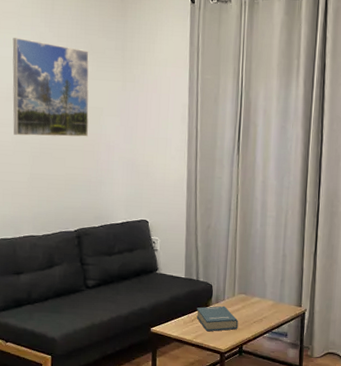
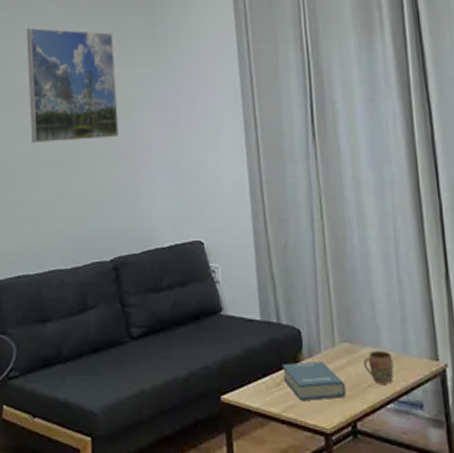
mug: none [252,299,272,321] -> present [363,350,394,384]

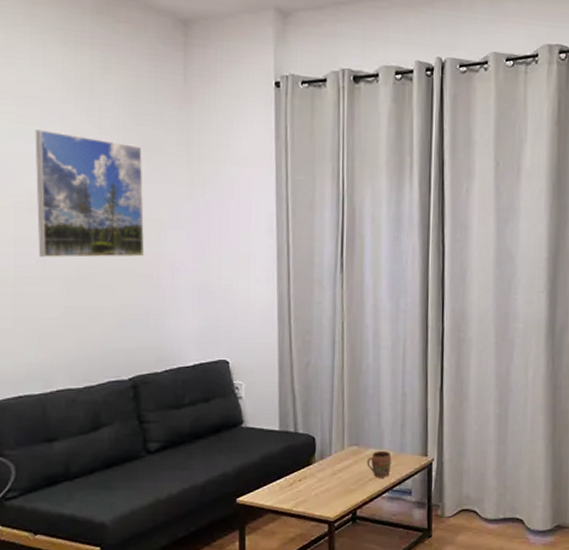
hardback book: present [282,361,346,401] -> none [296,462,350,497]

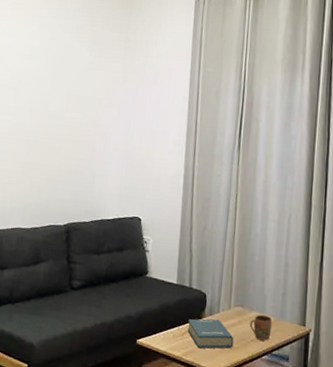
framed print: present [35,130,145,258] -> none [12,28,93,127]
hardback book: none [296,462,350,497] -> present [187,318,234,349]

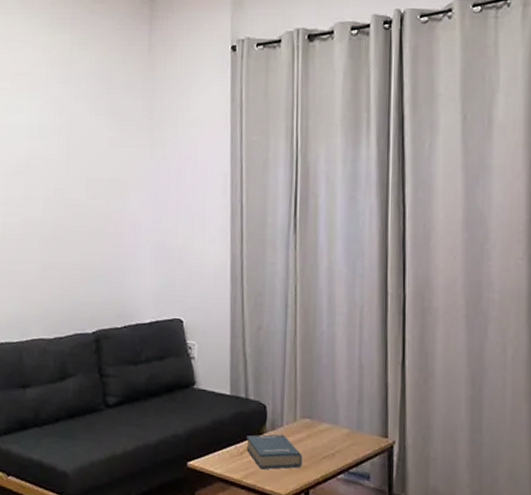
mug: present [249,314,272,341] -> none [320,426,348,457]

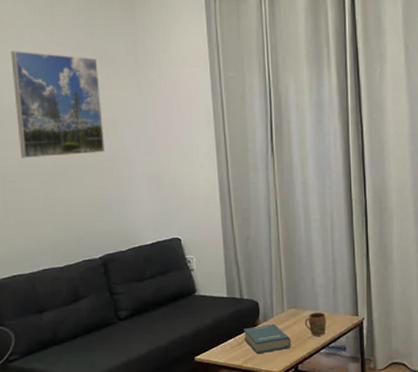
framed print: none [22,102,111,217] -> present [10,51,106,159]
mug: none [320,426,348,457] -> present [304,312,327,336]

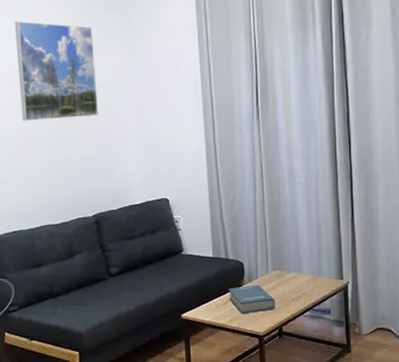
mug: present [304,312,327,336] -> none [289,274,311,298]

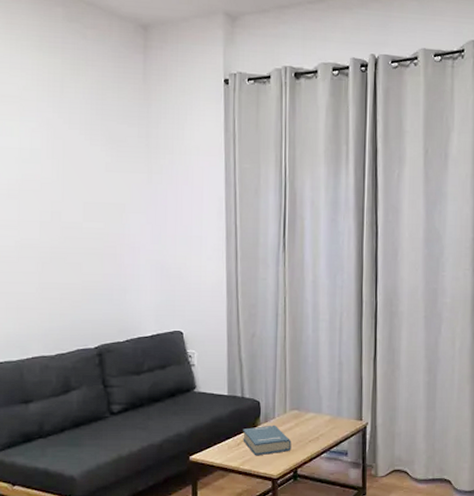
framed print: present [14,21,99,122] -> none [14,125,109,239]

